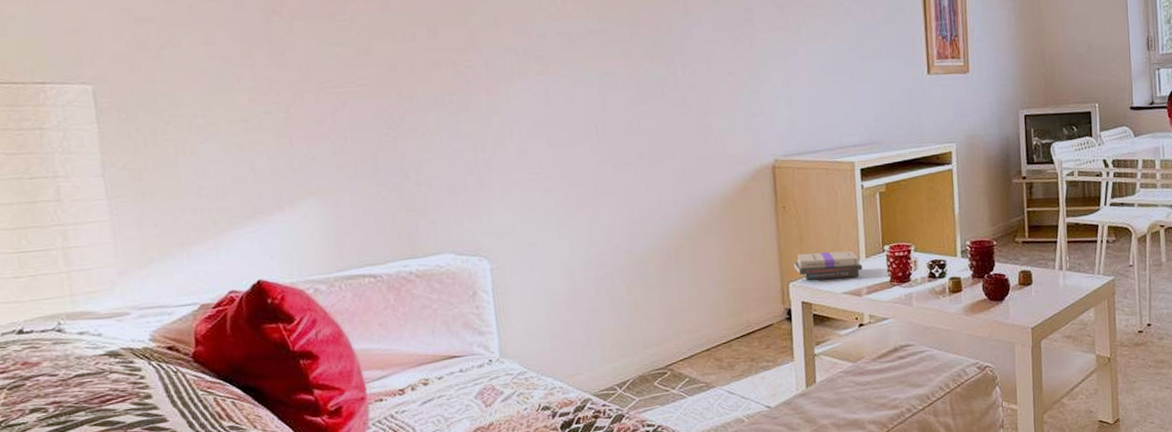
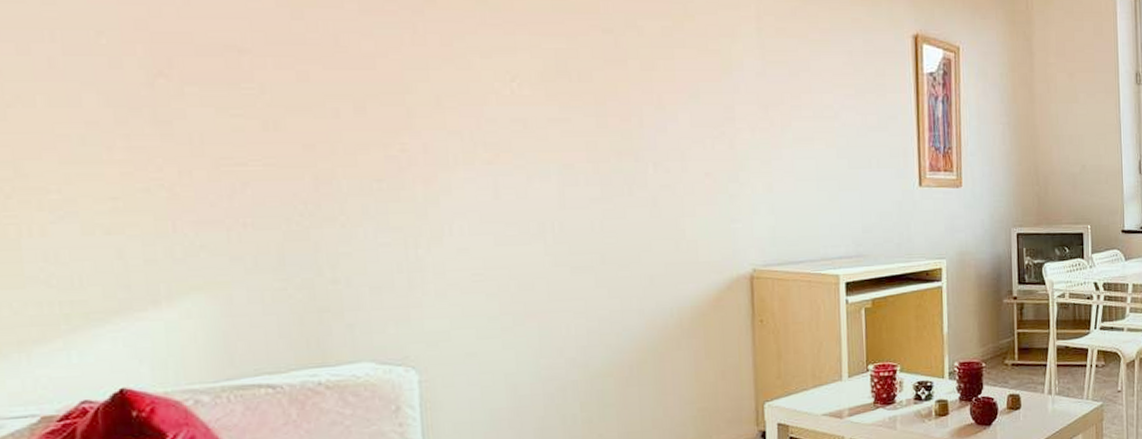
books: present [793,250,863,280] -> none [769,369,845,400]

